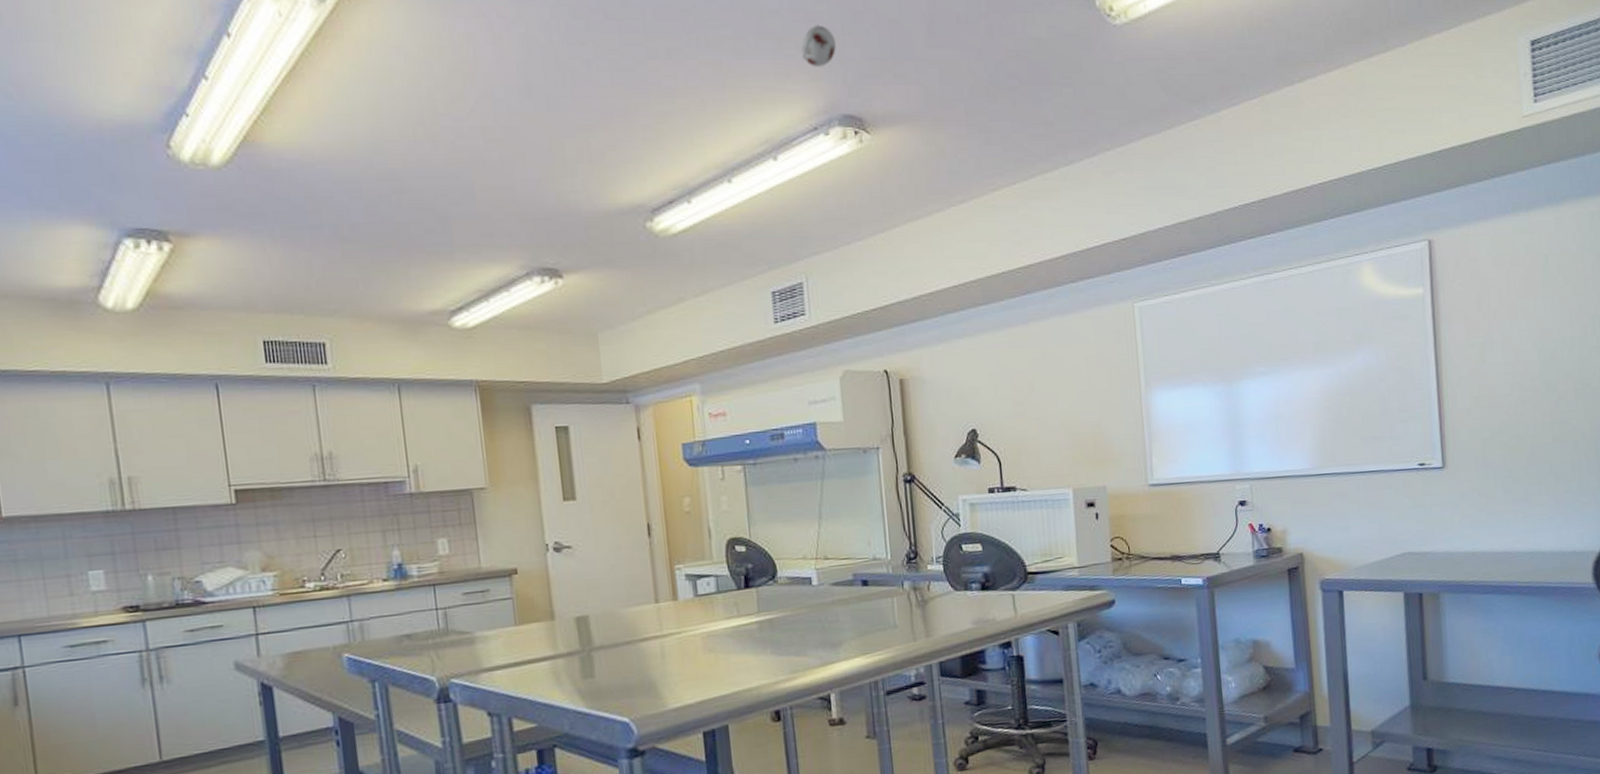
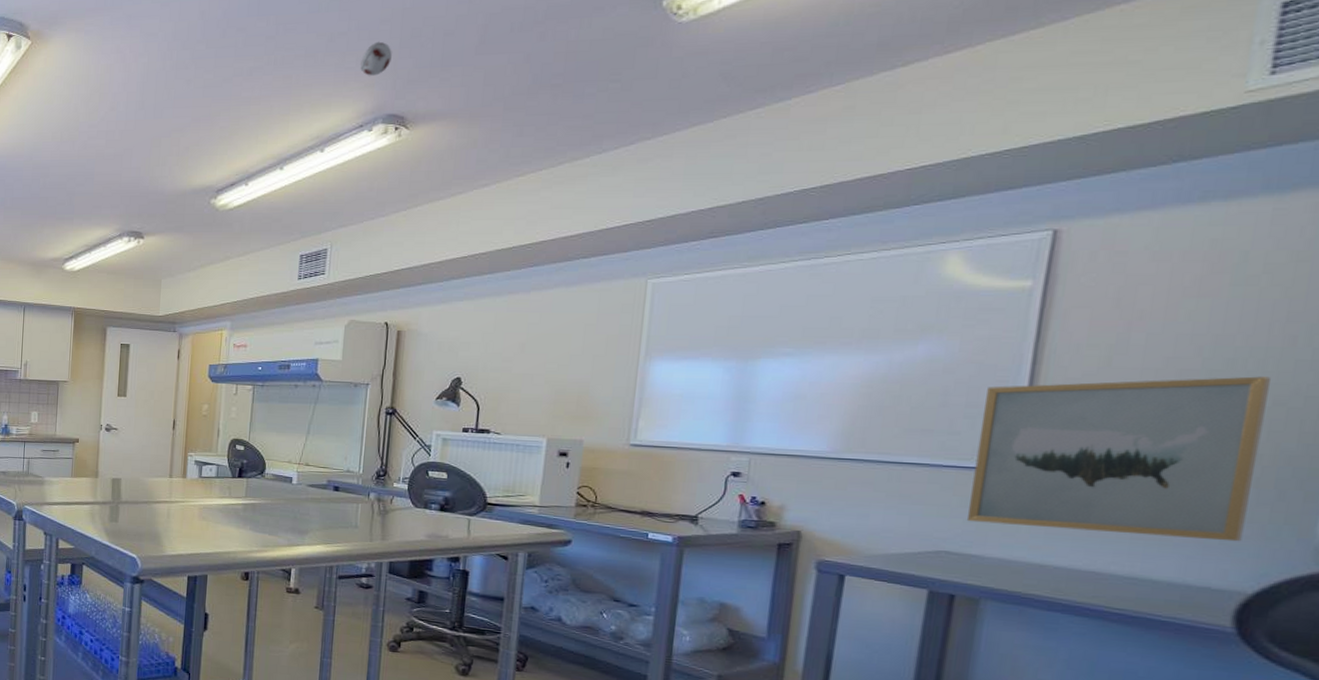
wall art: none [1411,363,1586,521] -> present [966,376,1271,542]

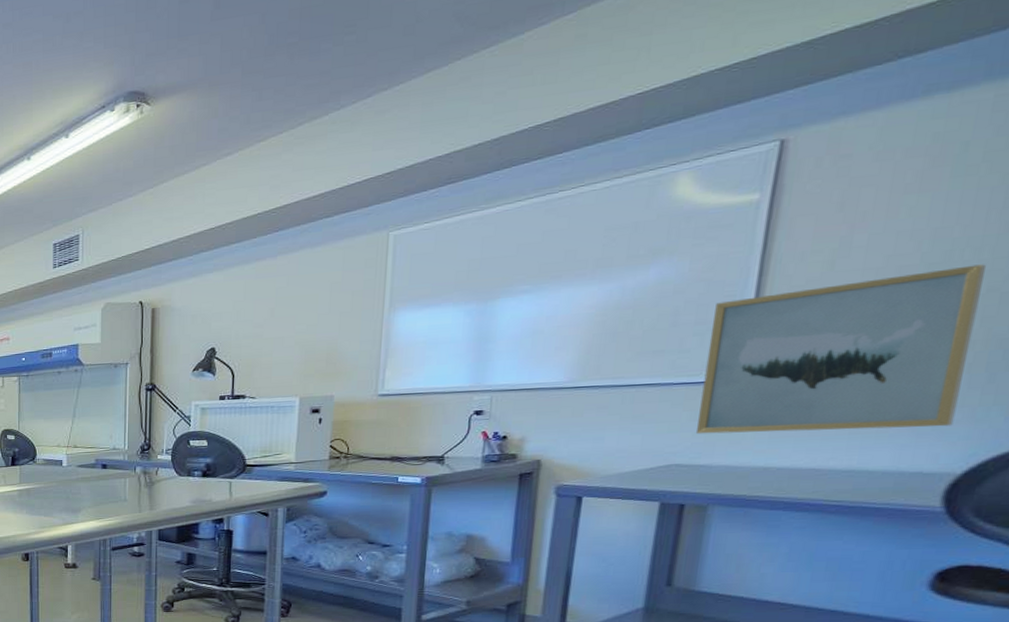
smoke detector: present [359,41,392,76] -> none [97,17,129,54]

